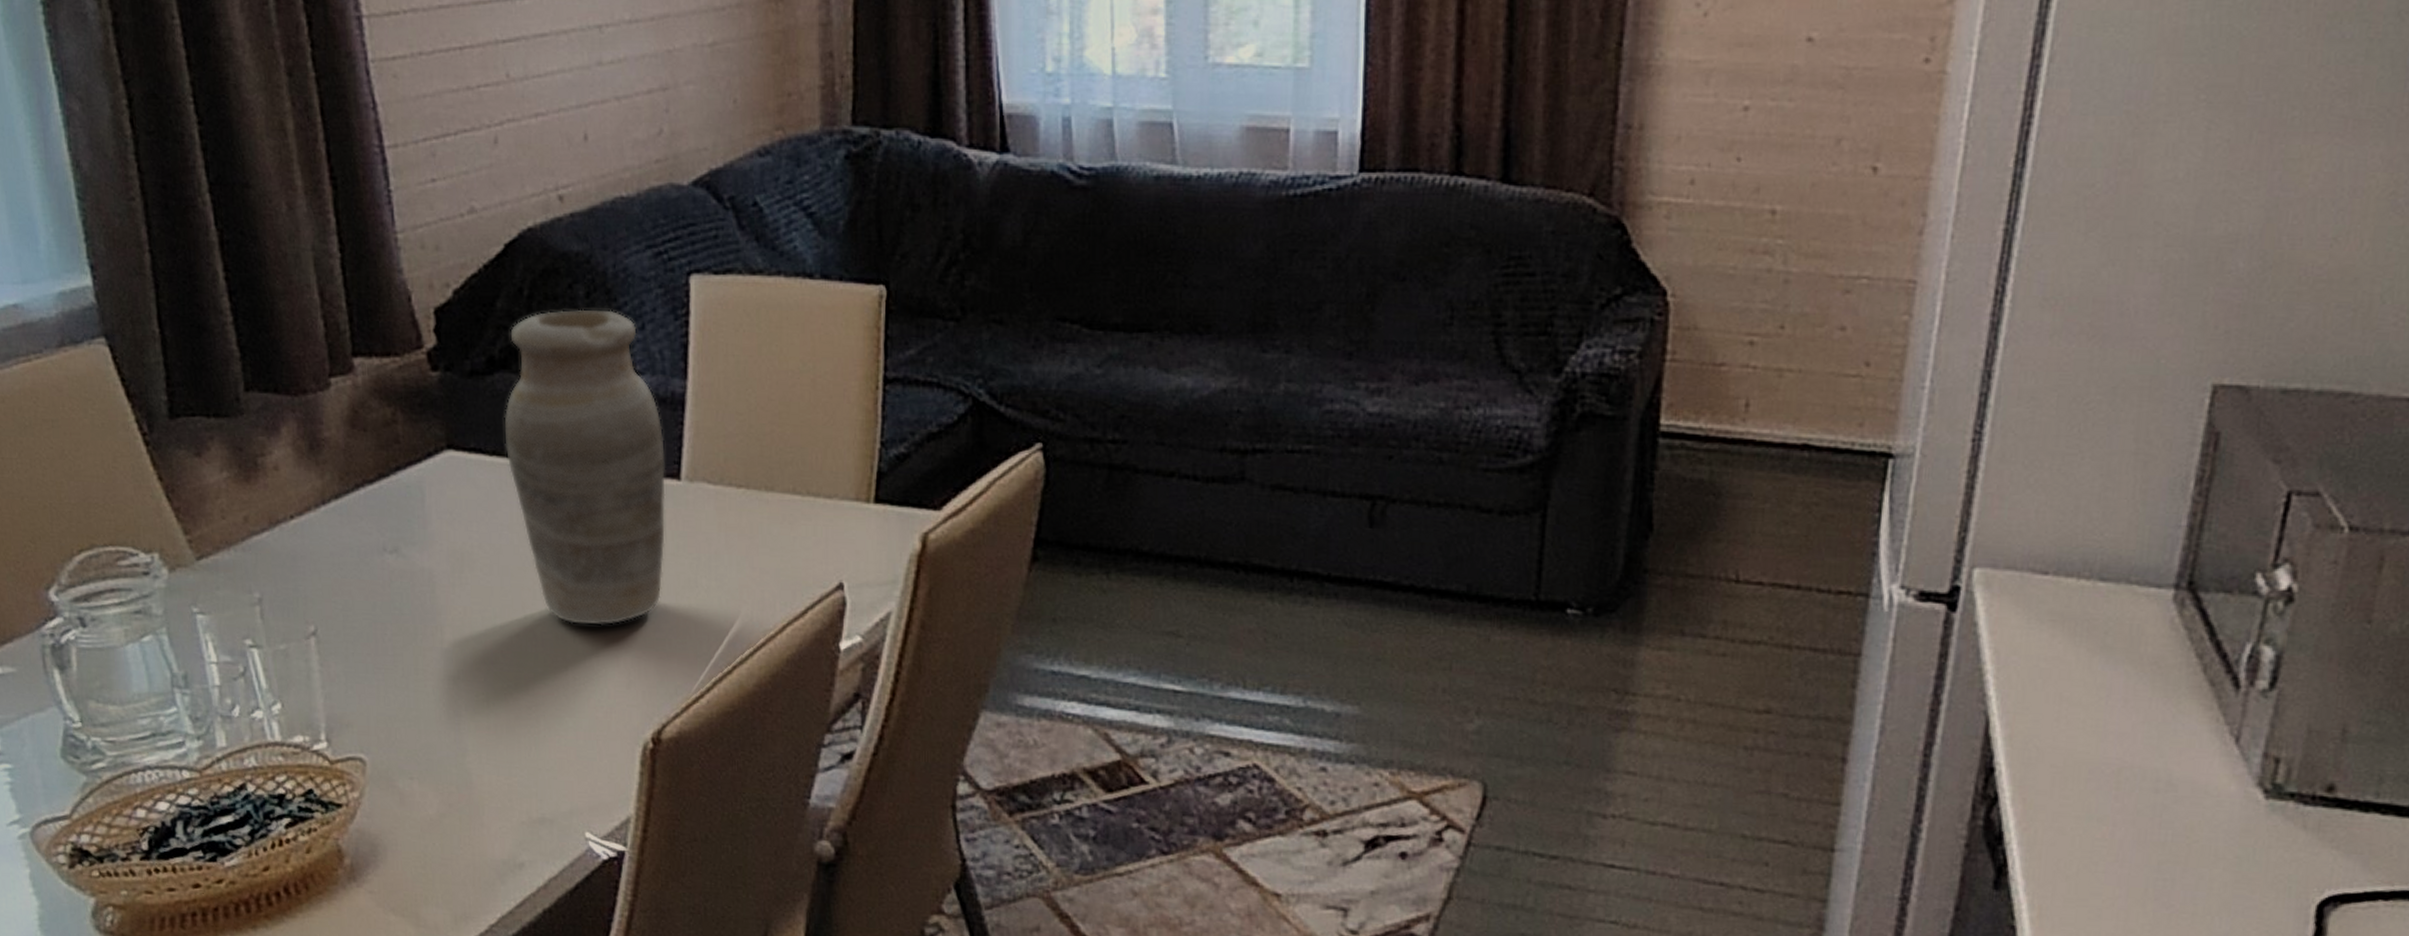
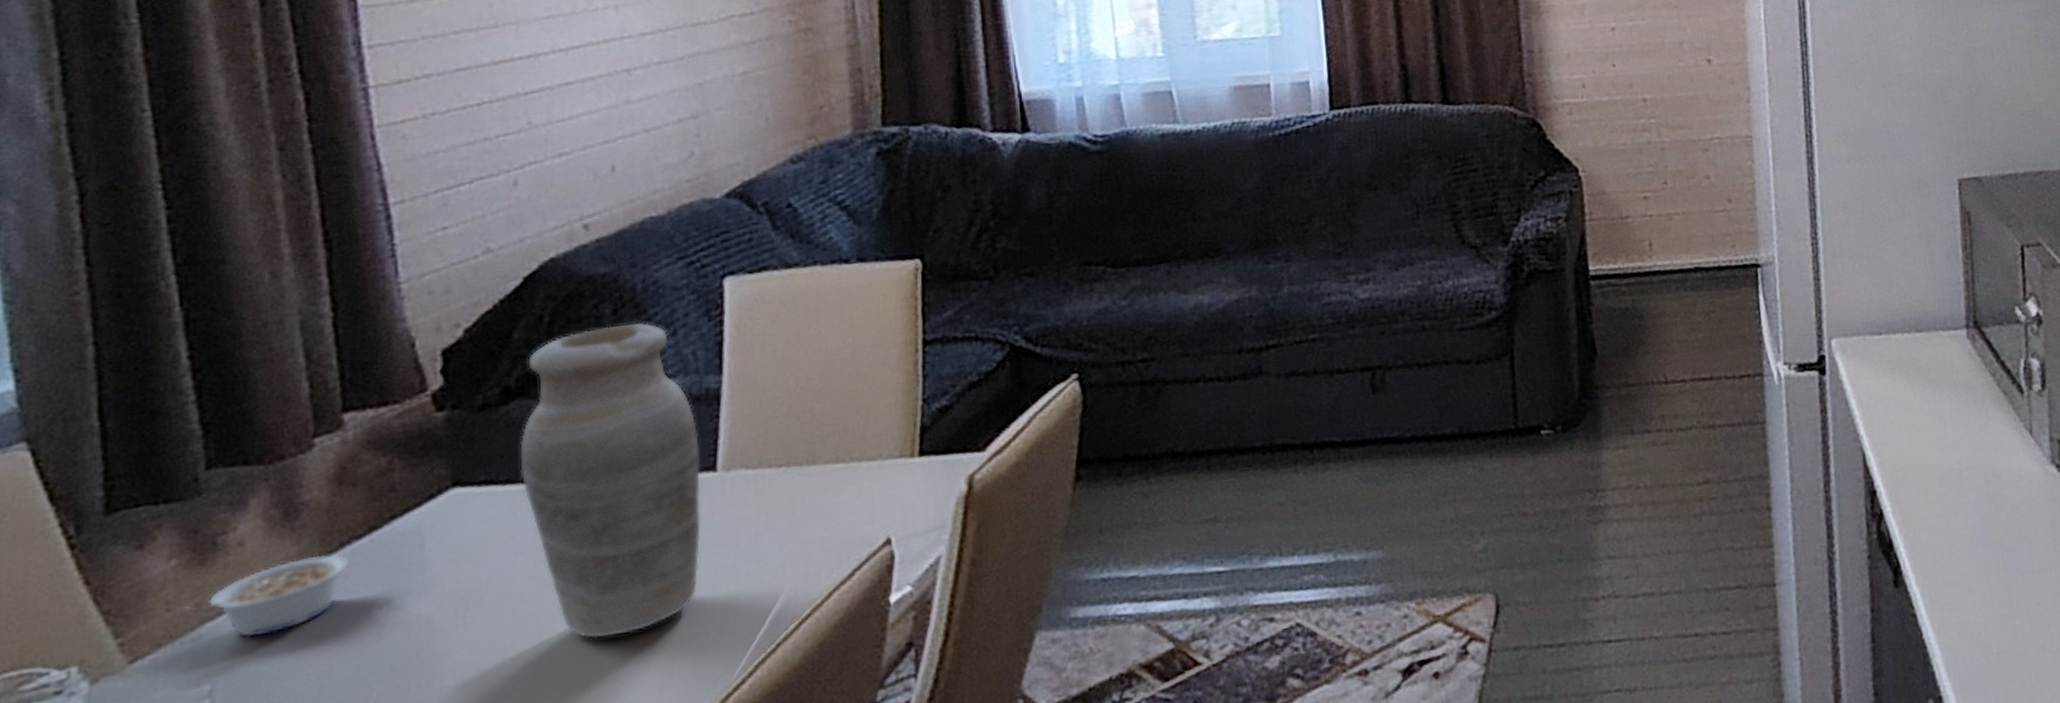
legume: none [237,492,365,558] -> present [187,554,350,638]

